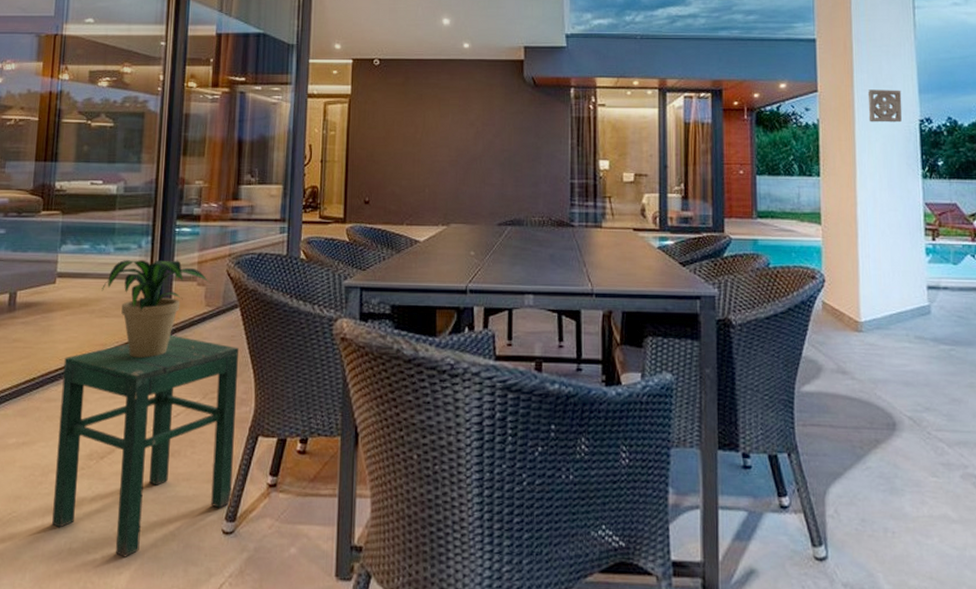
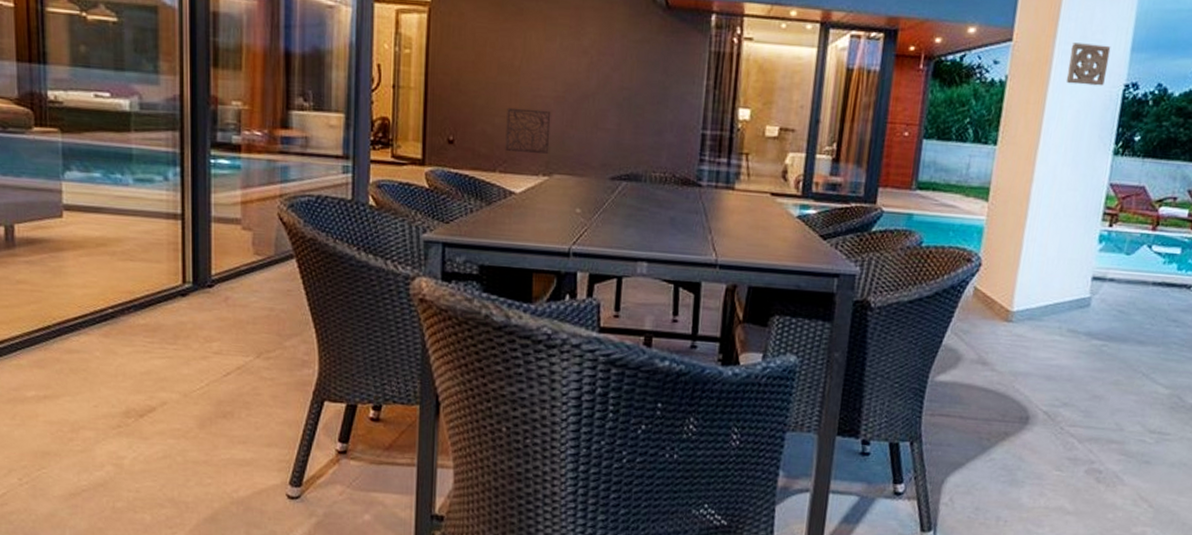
stool: present [52,334,238,558] -> none [84,285,297,518]
potted plant: present [102,259,211,358] -> none [122,193,259,310]
decorative wall panel: none [411,172,447,208] -> present [505,107,551,154]

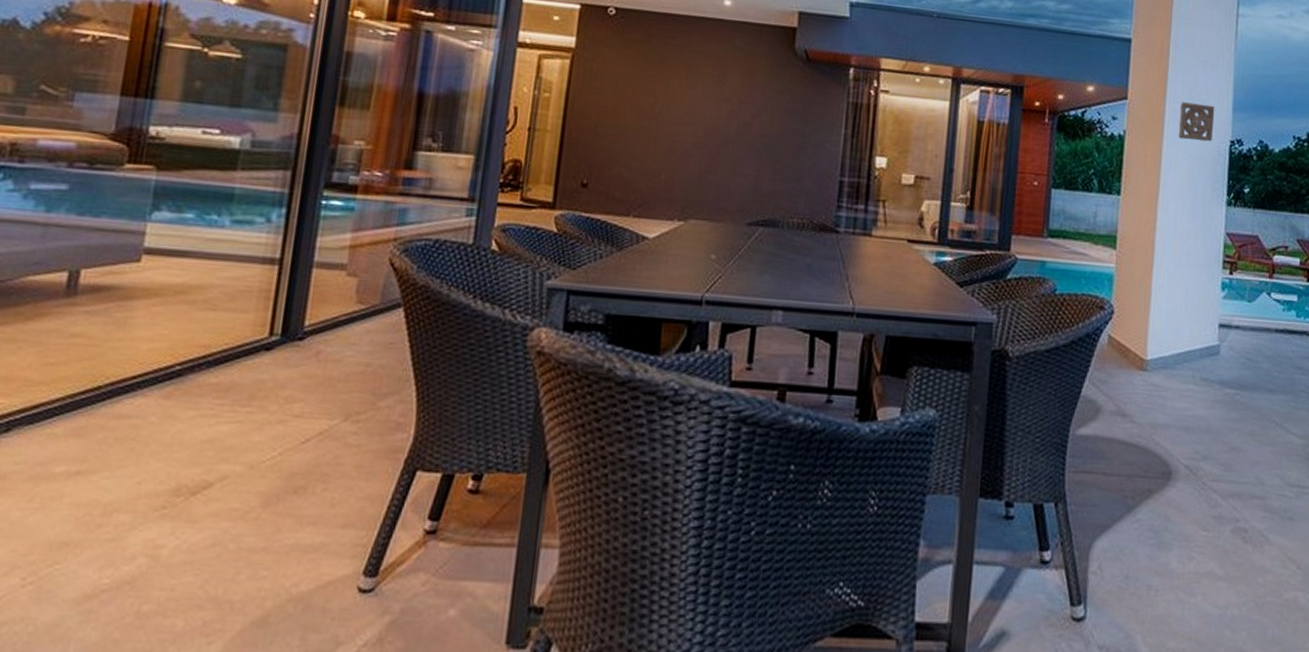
decorative wall panel: present [505,107,551,154] -> none [640,152,690,198]

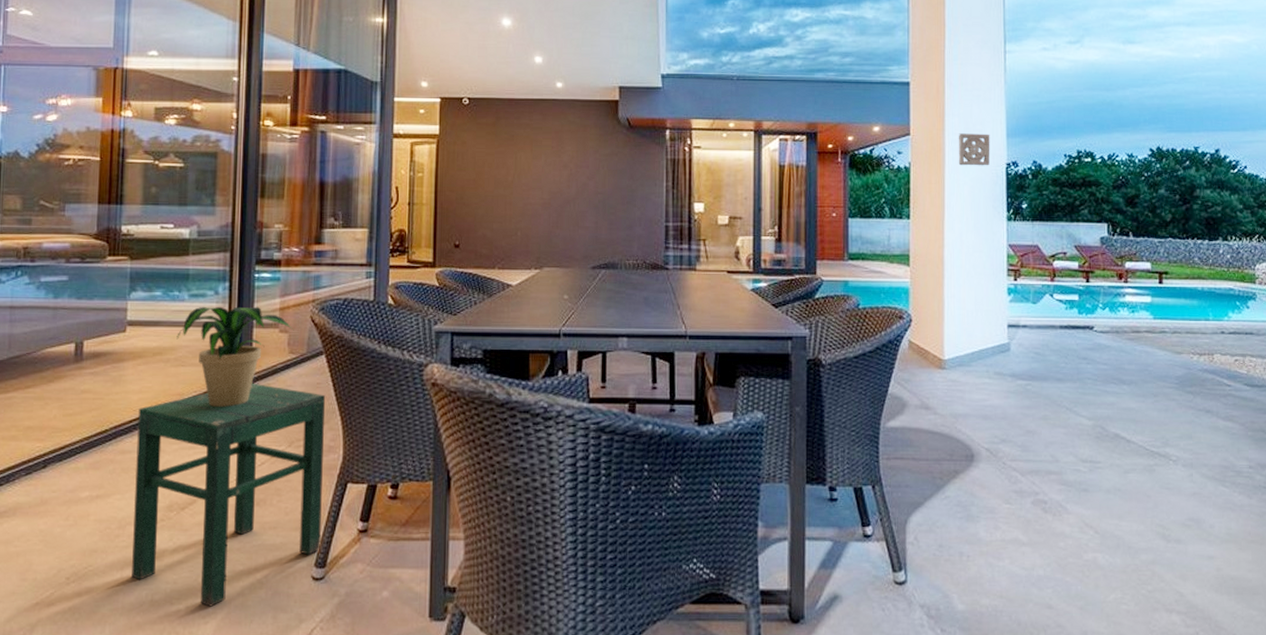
stool: none [113,337,398,622] -> present [132,383,325,607]
potted plant: none [208,236,366,366] -> present [176,306,294,407]

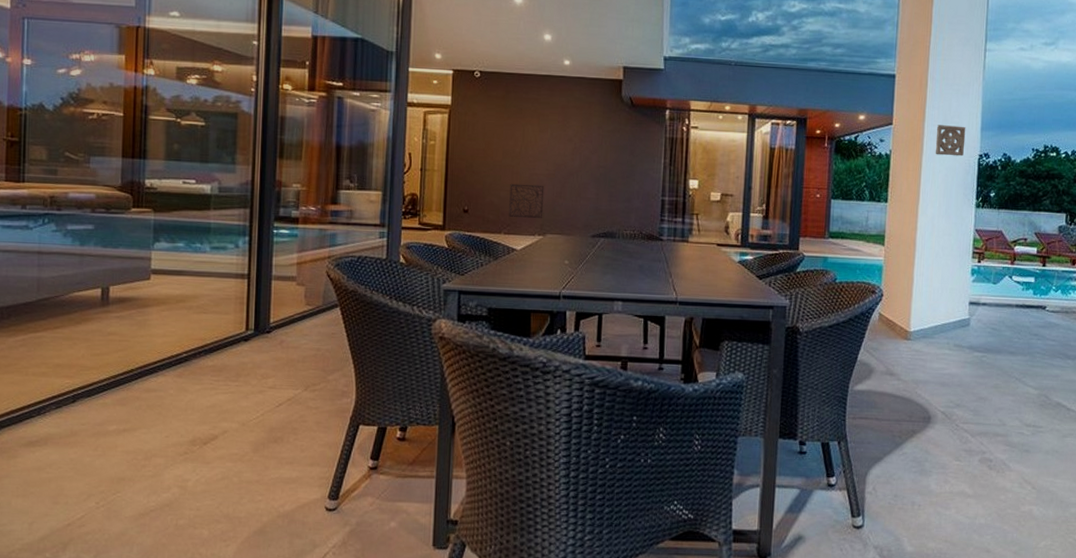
stool: present [132,383,325,607] -> none [157,331,339,532]
potted plant: present [176,306,294,407] -> none [199,258,311,352]
decorative wall panel: none [502,215,540,251] -> present [508,183,545,218]

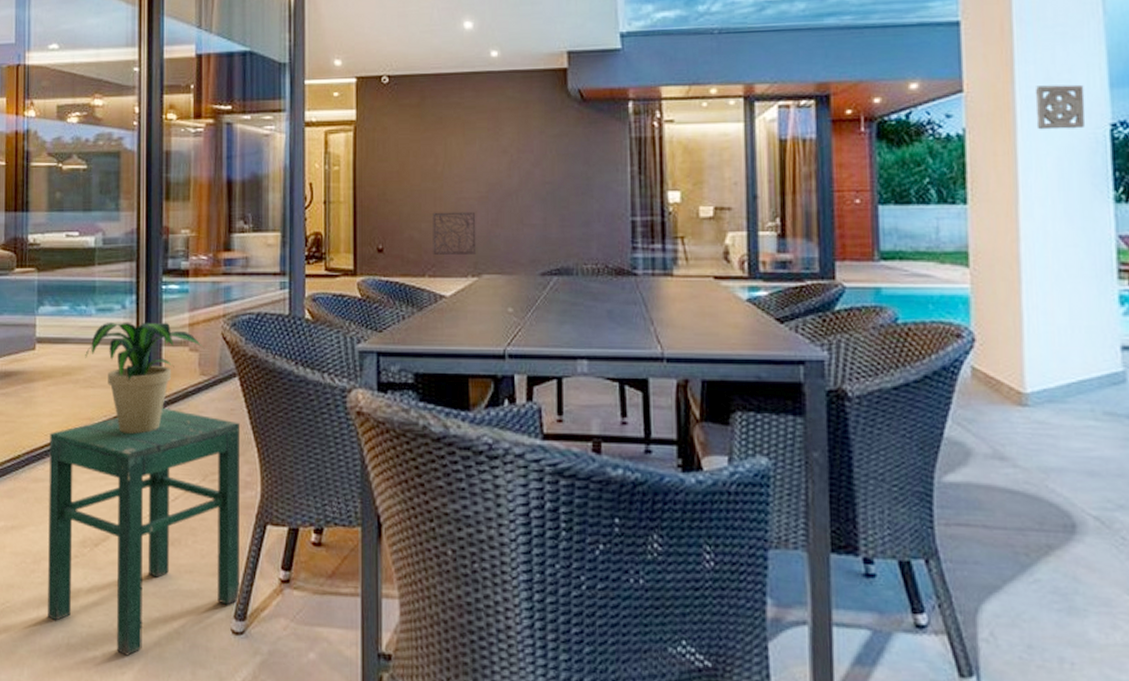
stool: none [157,331,339,532] -> present [48,407,240,656]
potted plant: none [199,258,311,352] -> present [85,321,205,434]

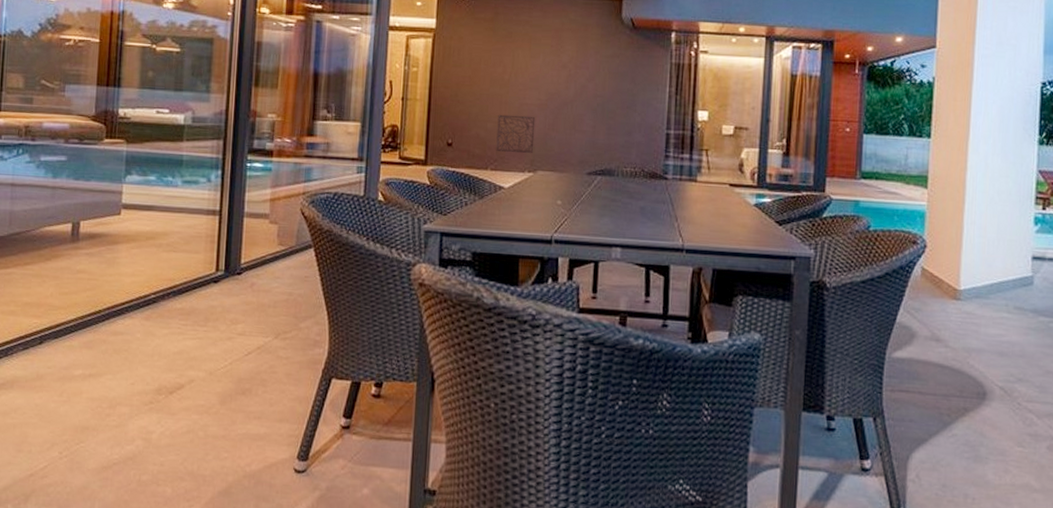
stool: present [48,407,240,656] -> none [121,272,312,491]
potted plant: present [85,321,205,434] -> none [169,193,284,295]
wall ornament: present [1034,84,1086,130] -> none [988,48,1025,85]

